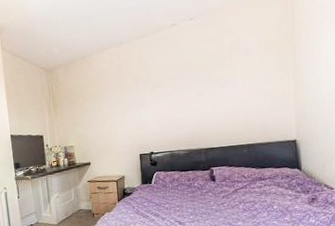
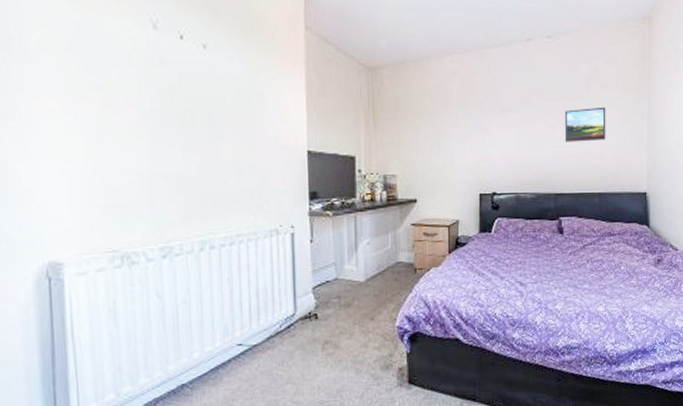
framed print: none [210,69,252,105] -> present [564,106,606,142]

